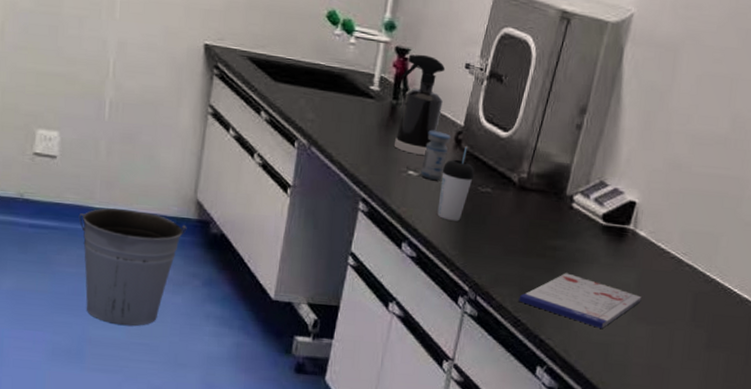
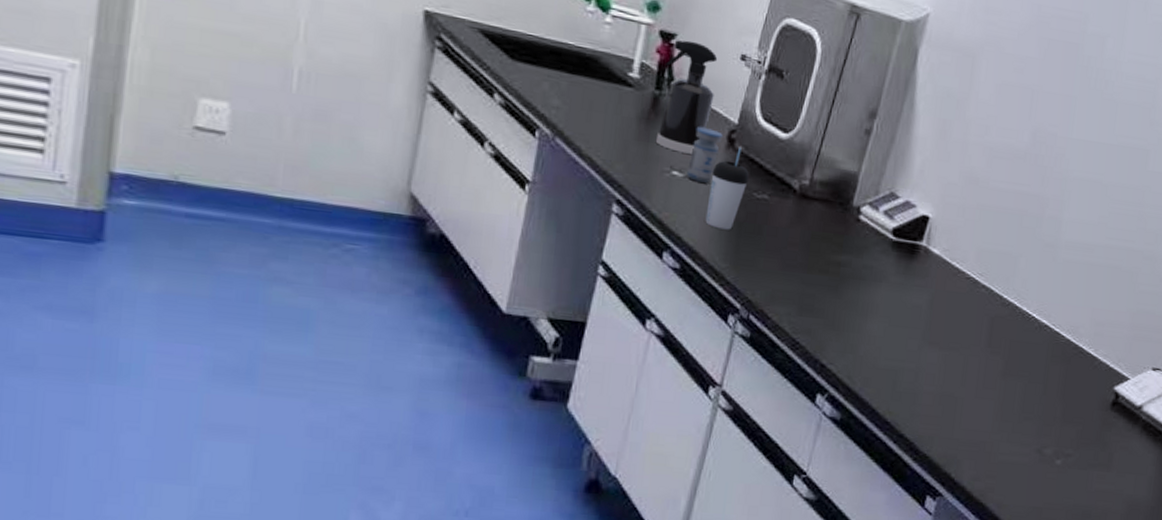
bucket: present [78,208,187,326] -> none [253,197,397,341]
notepad: present [519,273,642,328] -> none [797,291,934,353]

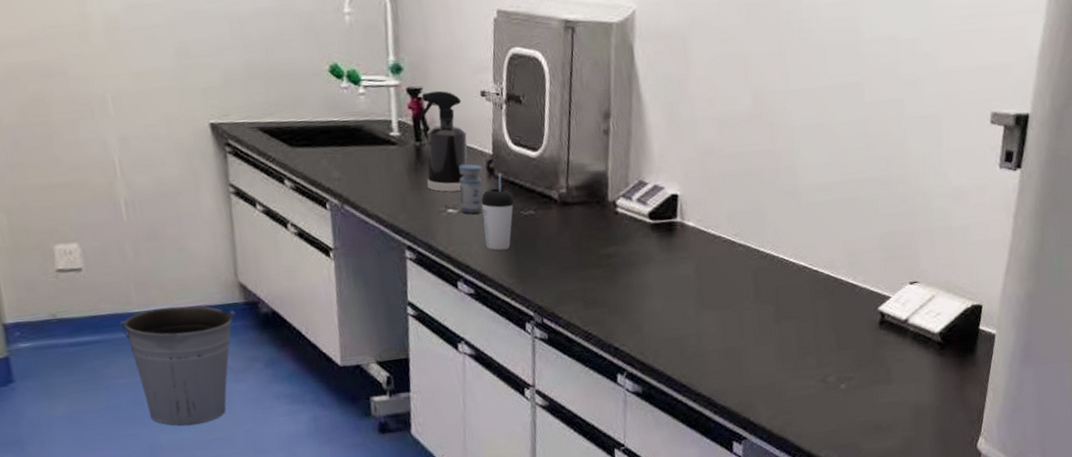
bucket: none [253,197,397,341] -> present [119,306,236,426]

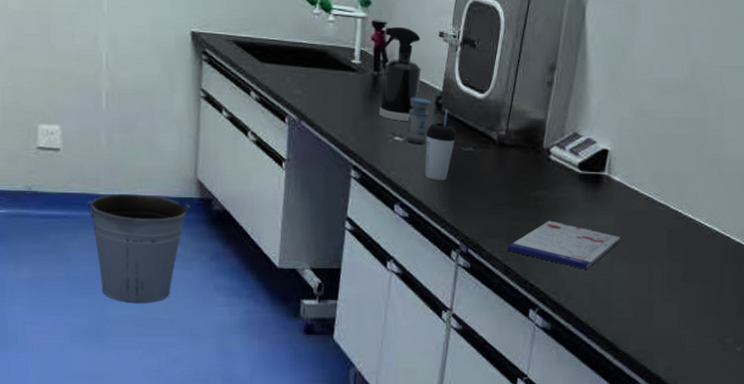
notepad: none [584,277,704,325] -> present [507,221,621,269]

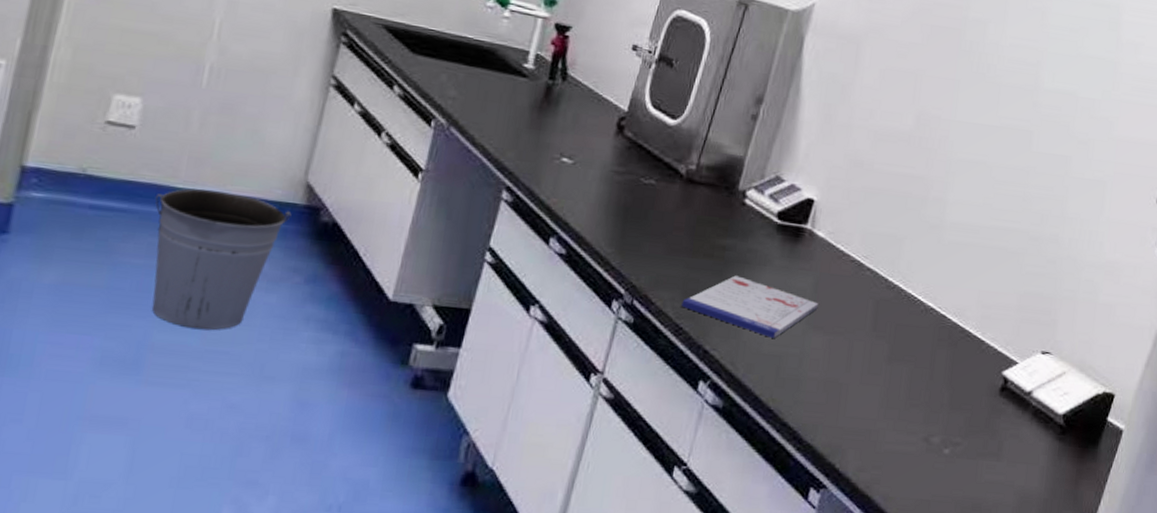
spray bottle: present [378,26,421,121] -> none [546,32,610,141]
medicine: present [406,98,431,143] -> none [576,115,613,169]
beverage cup: present [425,110,456,181] -> none [592,133,637,216]

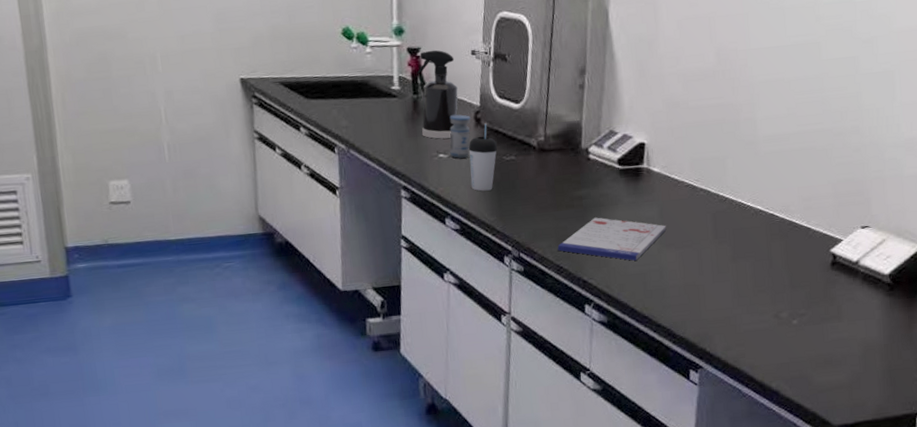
bucket: present [152,188,292,330] -> none [158,235,255,338]
spray bottle: none [546,32,610,141] -> present [417,50,458,139]
medicine: none [576,115,613,169] -> present [449,114,471,158]
beverage cup: none [592,133,637,216] -> present [468,123,497,192]

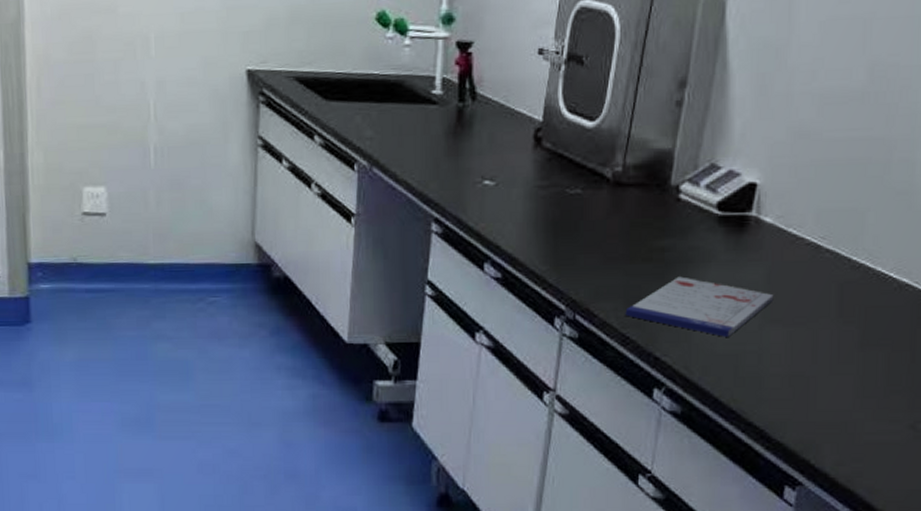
spray bottle: present [417,50,458,139] -> none [464,45,516,161]
medicine: present [449,114,471,158] -> none [498,131,529,187]
beverage cup: present [468,123,497,192] -> none [521,144,559,232]

